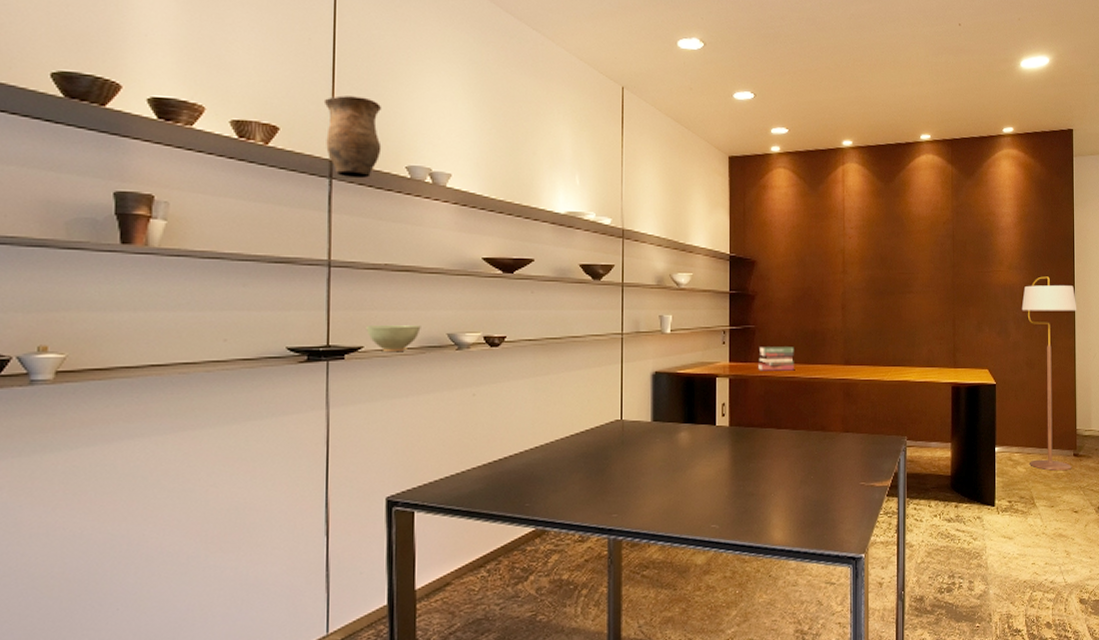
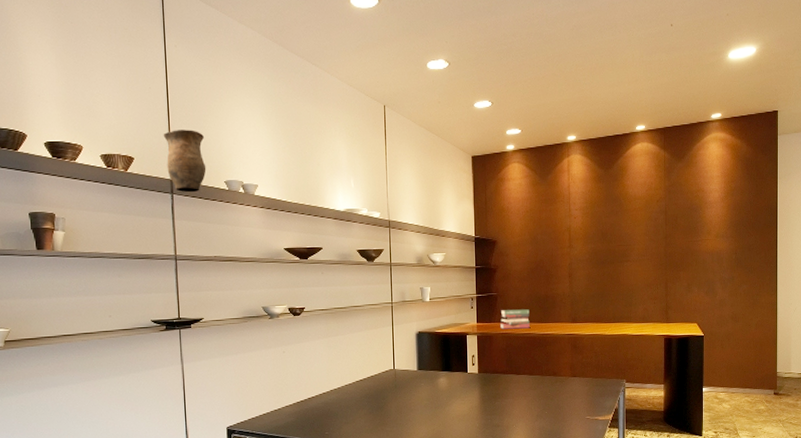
bowl: present [366,326,421,353] -> none [204,301,243,322]
floor lamp: present [1021,276,1077,471] -> none [727,242,779,407]

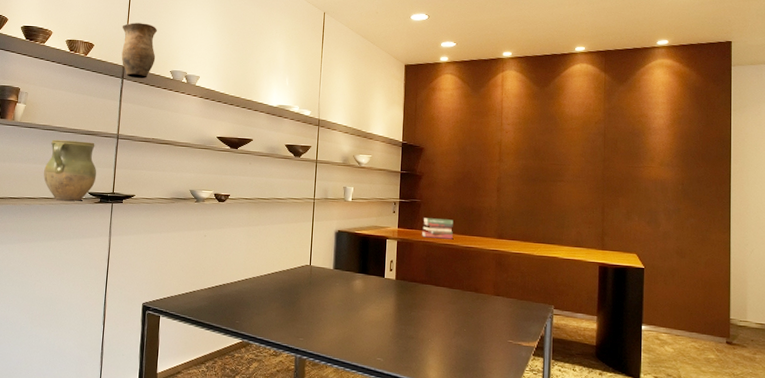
ceramic jug: none [98,266,158,332] -> present [43,139,97,201]

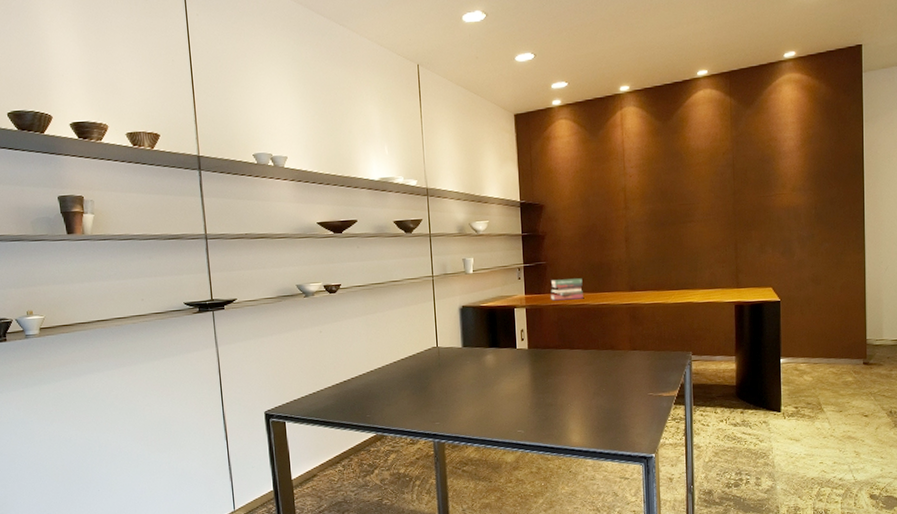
ceramic jug: present [43,139,97,201] -> none [129,247,190,316]
ceramic vessel: present [121,22,158,79] -> none [188,102,234,169]

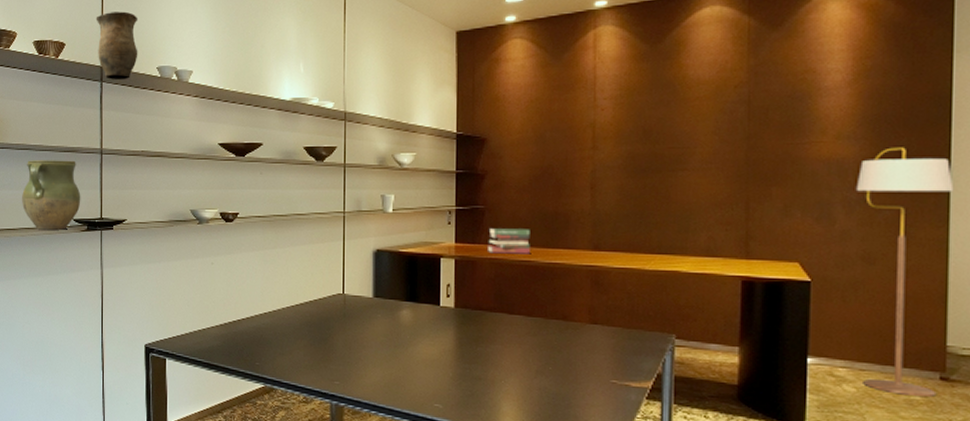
ceramic jug: none [129,247,190,316] -> present [22,160,81,230]
ceramic vessel: none [188,102,234,169] -> present [96,11,138,81]
floor lamp: none [806,195,867,379] -> present [855,147,954,398]

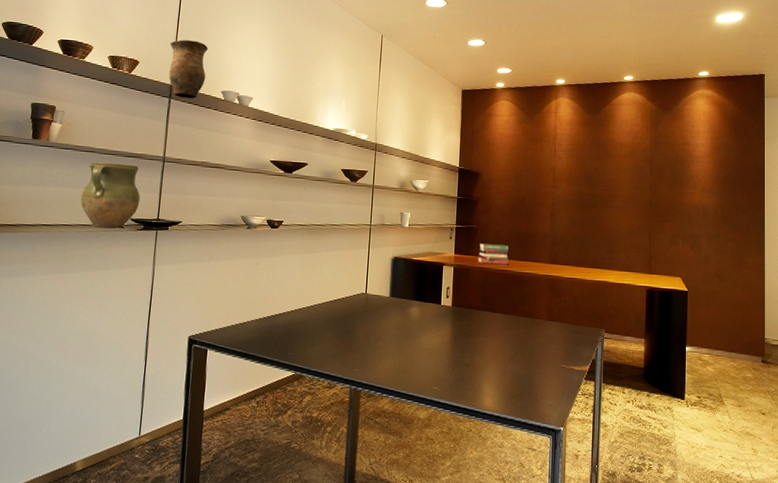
floor lamp: present [855,147,954,398] -> none [713,200,767,375]

